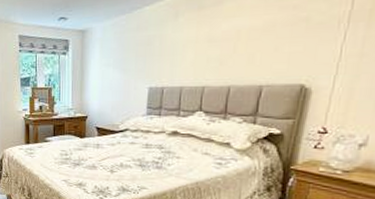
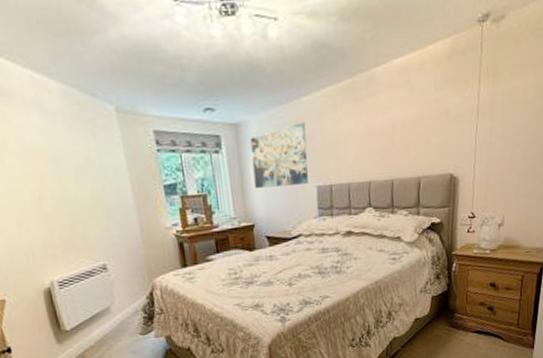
wall art: none [92,29,145,85] -> present [250,122,308,188]

